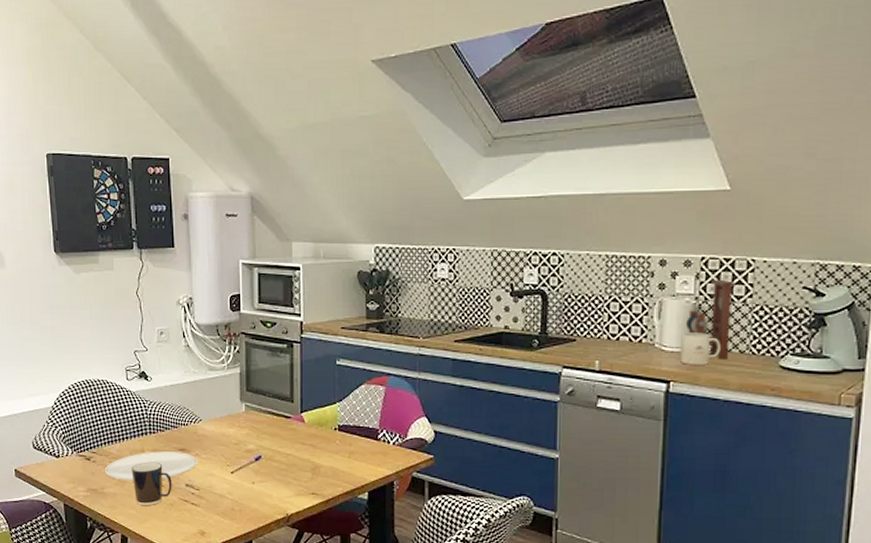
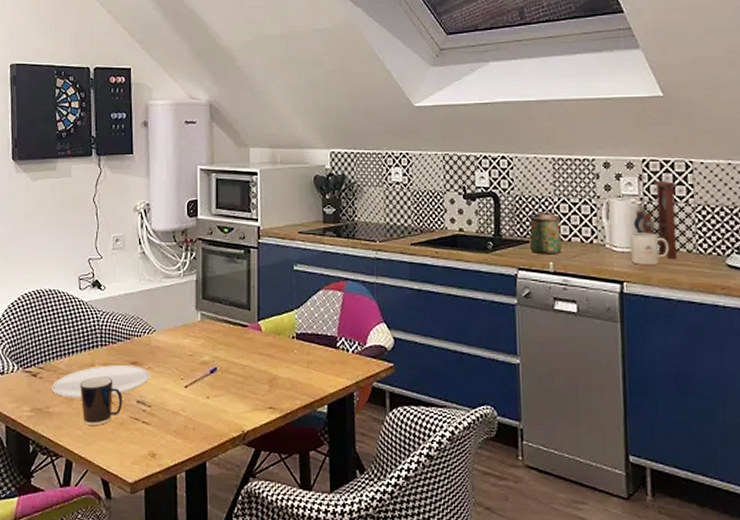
canister: none [576,310,610,353] -> present [529,211,562,255]

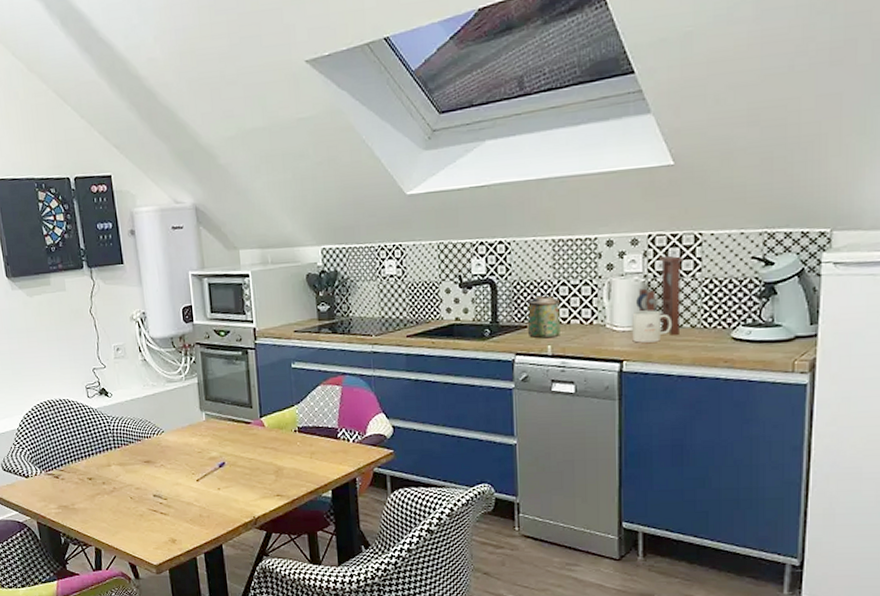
plate: present [51,365,151,399] -> none [73,464,164,496]
mug: present [80,376,122,426] -> none [99,475,141,519]

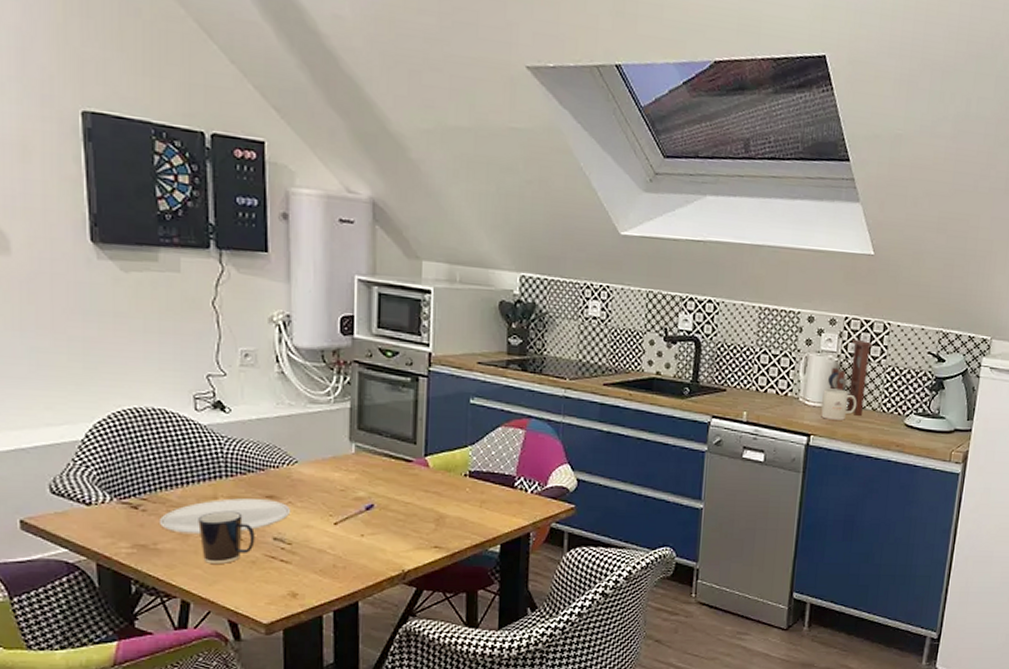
plate: none [73,464,164,496] -> present [158,498,291,535]
mug: none [99,475,141,519] -> present [198,510,255,565]
canister: present [527,295,560,339] -> none [725,360,759,405]

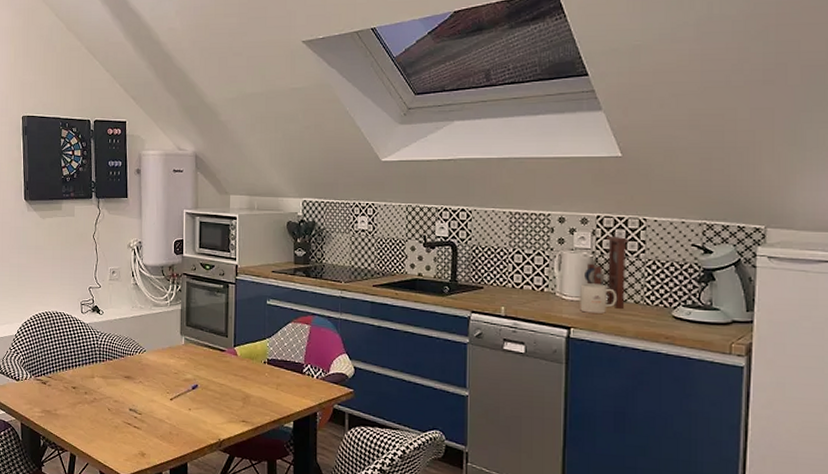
plate: present [158,498,291,535] -> none [58,378,141,405]
mug: present [198,510,255,565] -> none [82,387,117,428]

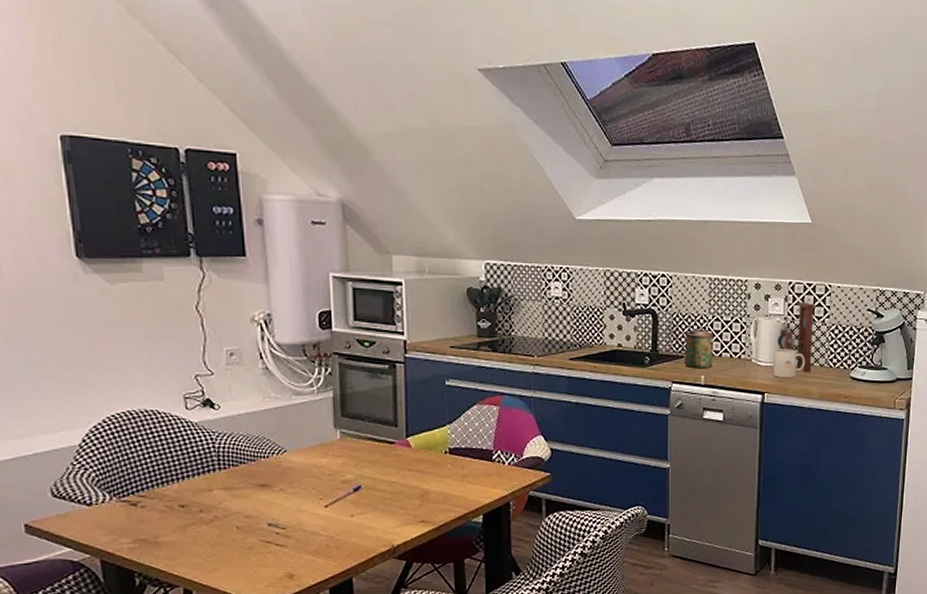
canister: none [483,261,514,300] -> present [684,329,713,369]

